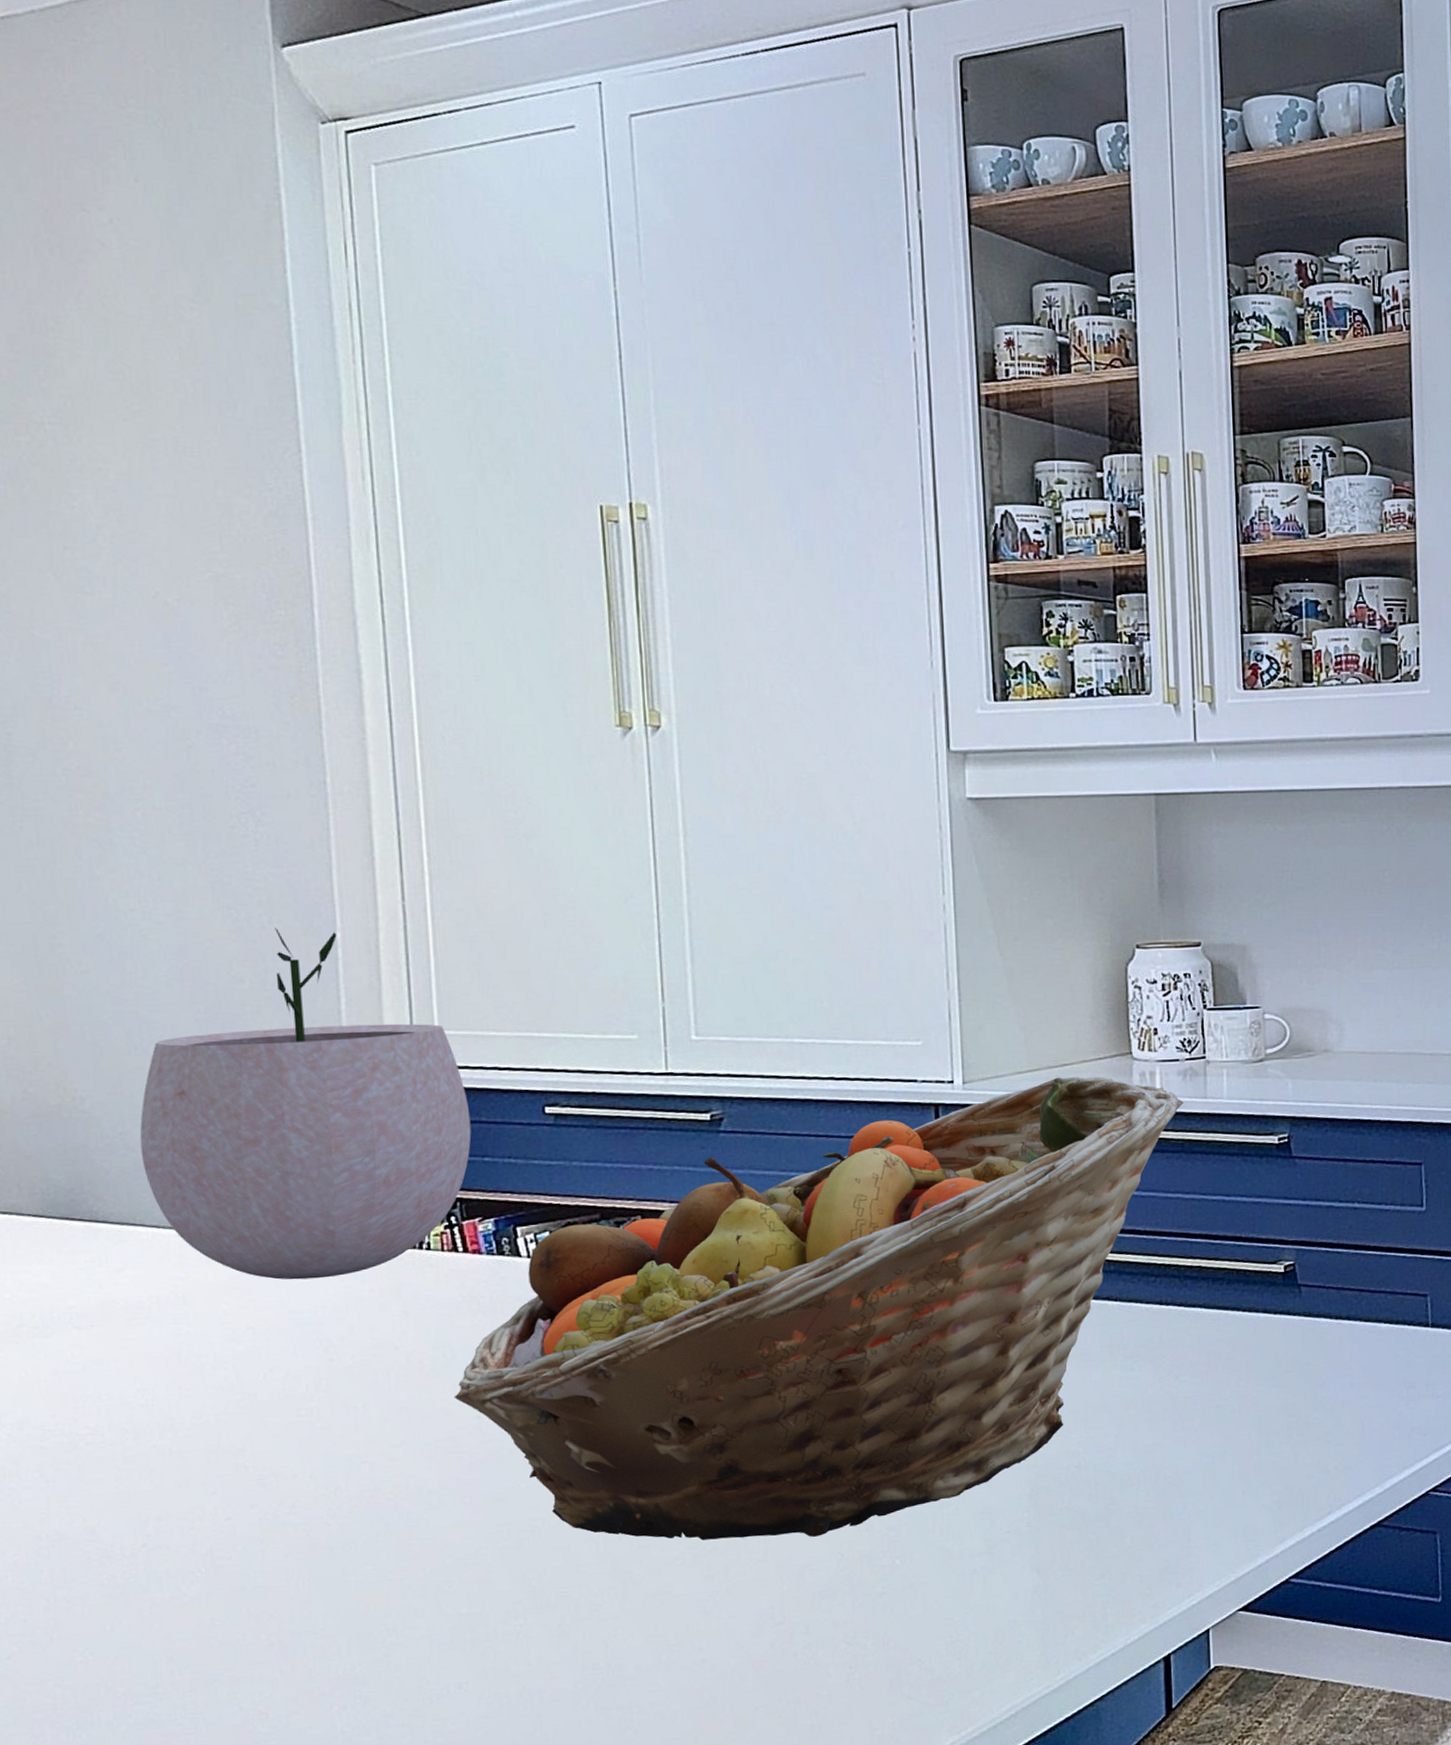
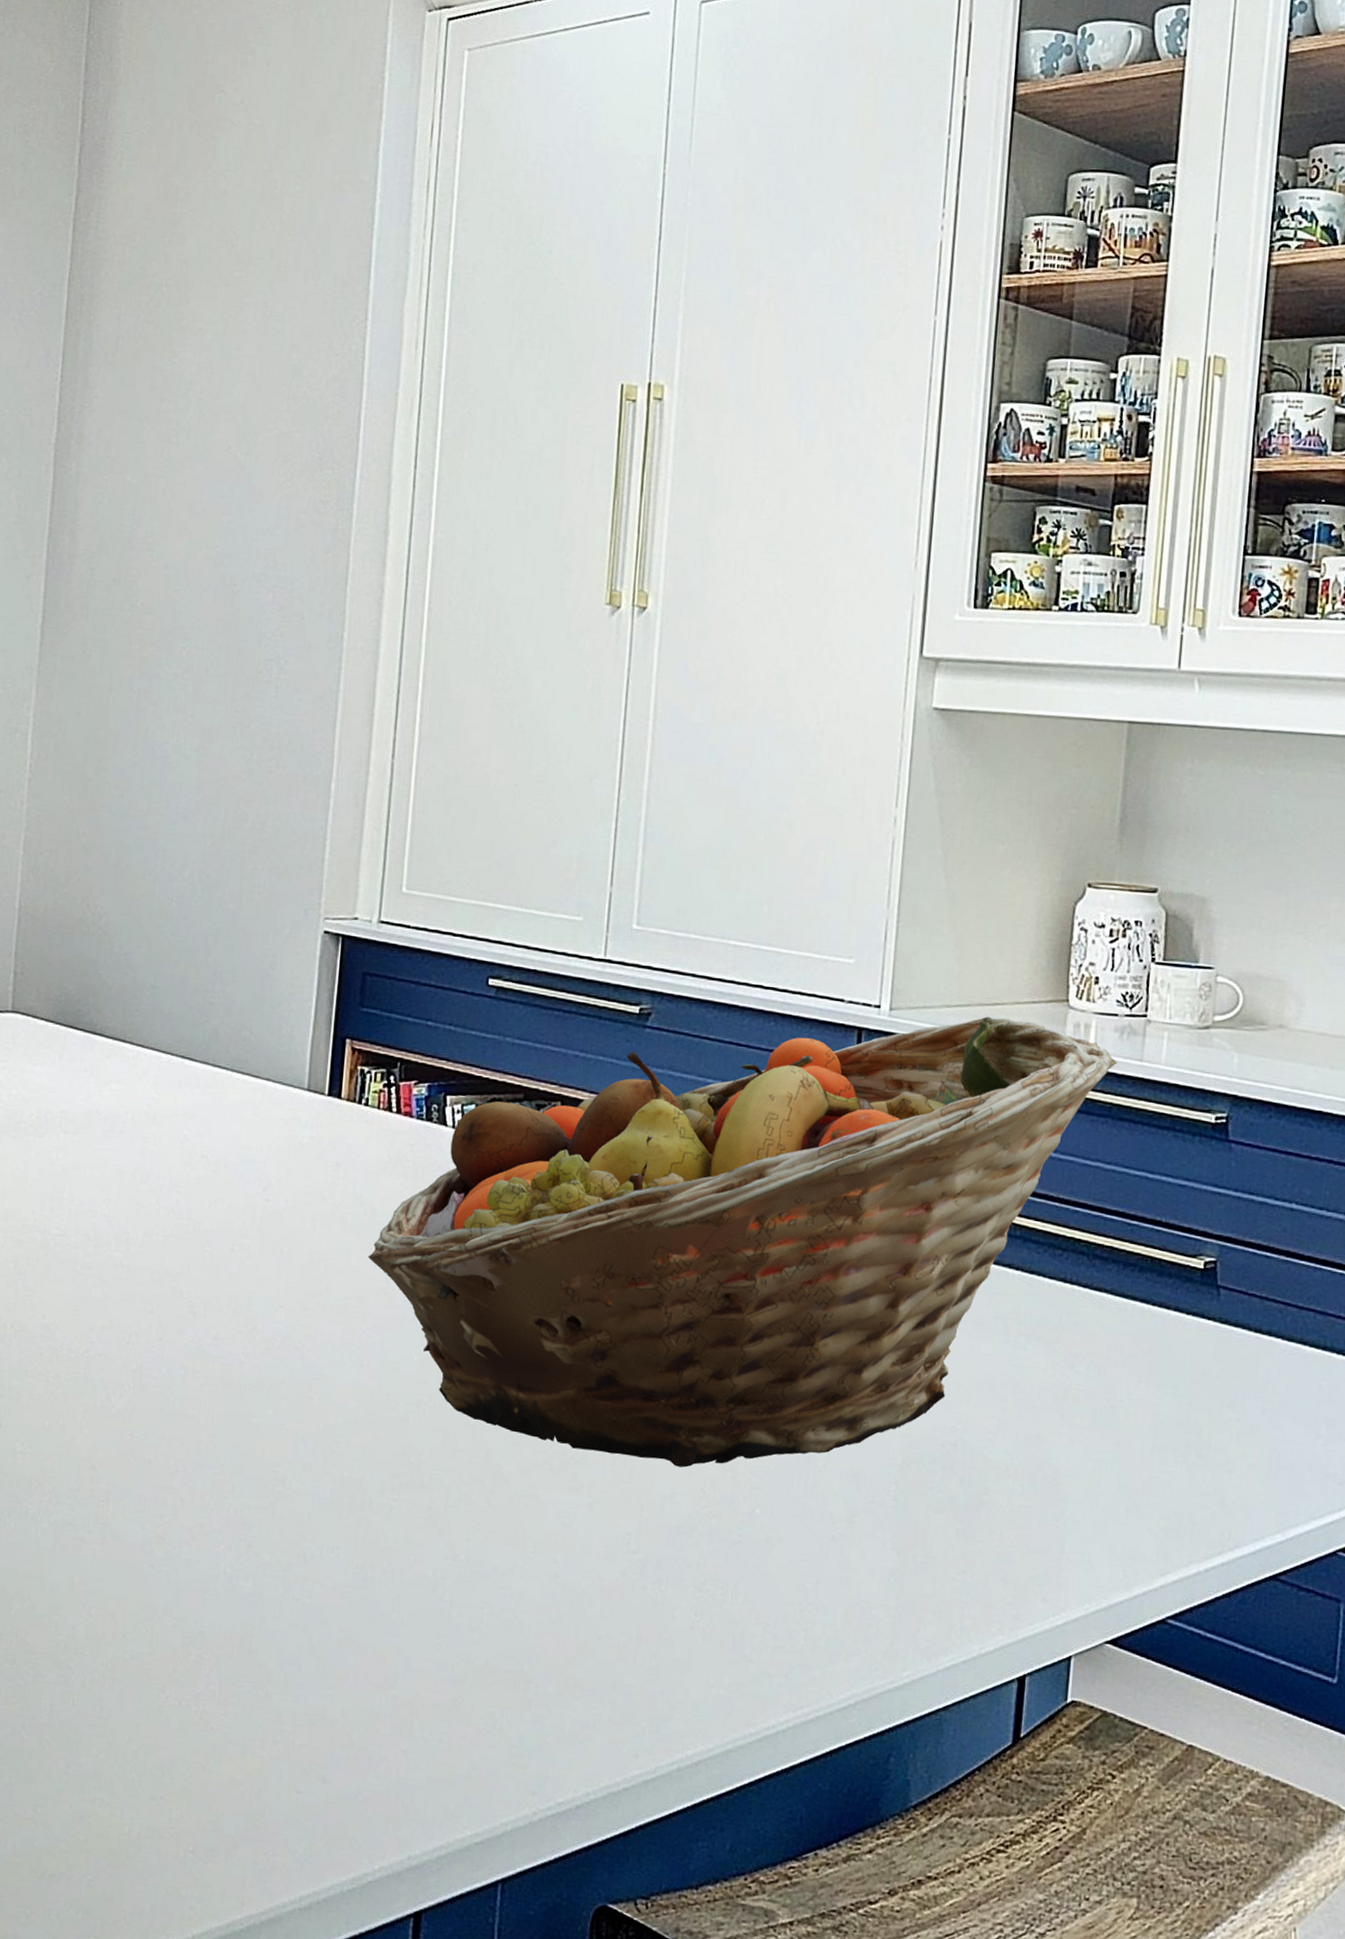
plant pot: present [139,927,472,1280] -> none [139,772,422,1119]

